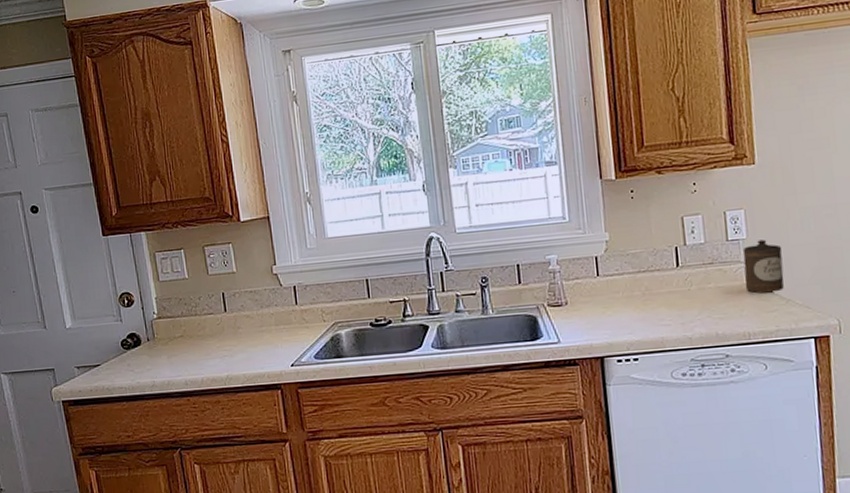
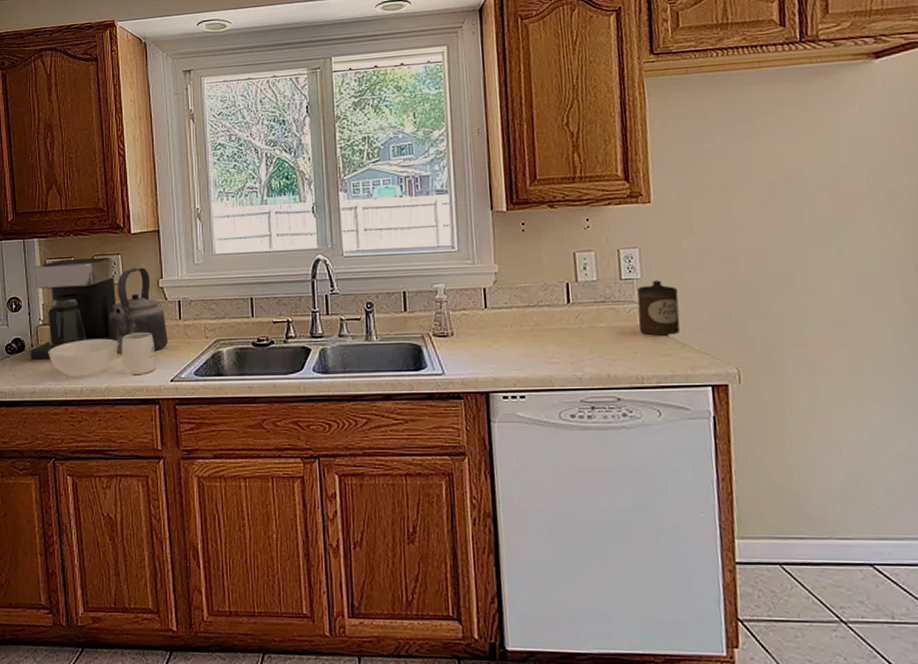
coffee maker: none [144,246,230,355] -> present [30,257,116,361]
bowl: none [165,327,237,369] -> present [48,338,119,378]
kettle: none [223,255,286,343] -> present [108,267,168,355]
mug: none [238,319,275,363] -> present [121,332,155,376]

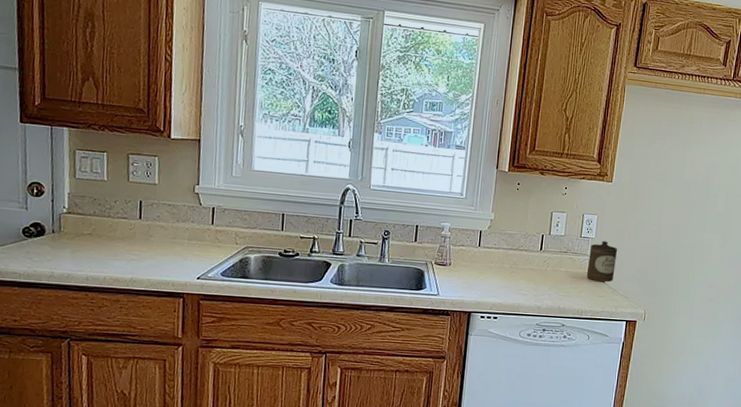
coffee maker: present [30,257,116,361] -> none [50,152,150,248]
bowl: present [48,338,119,378] -> none [70,231,148,267]
kettle: present [108,267,168,355] -> none [137,171,199,250]
mug: present [121,332,155,376] -> none [149,231,185,271]

